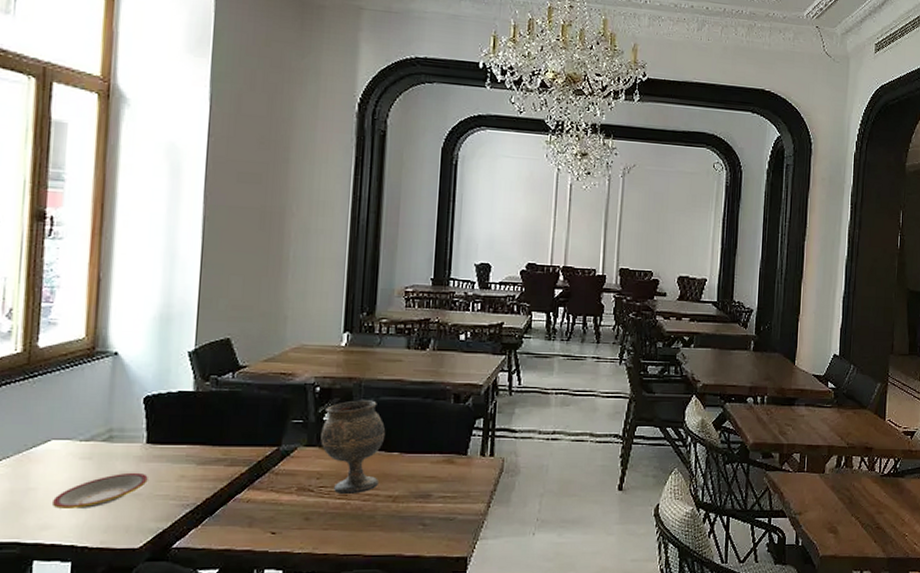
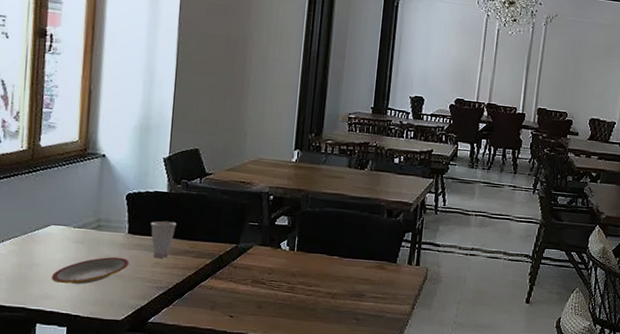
cup: none [173,426,205,469] -> present [150,221,177,258]
goblet: present [321,400,386,495] -> none [272,209,328,289]

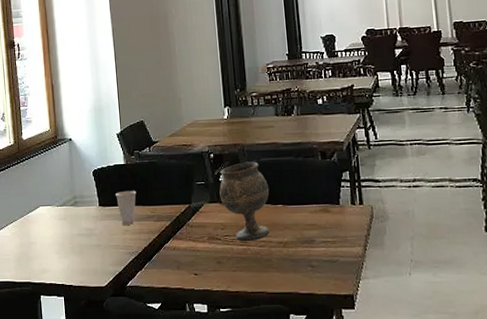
plate: present [51,256,129,284] -> none [46,228,104,257]
goblet: none [272,209,328,289] -> present [219,162,271,242]

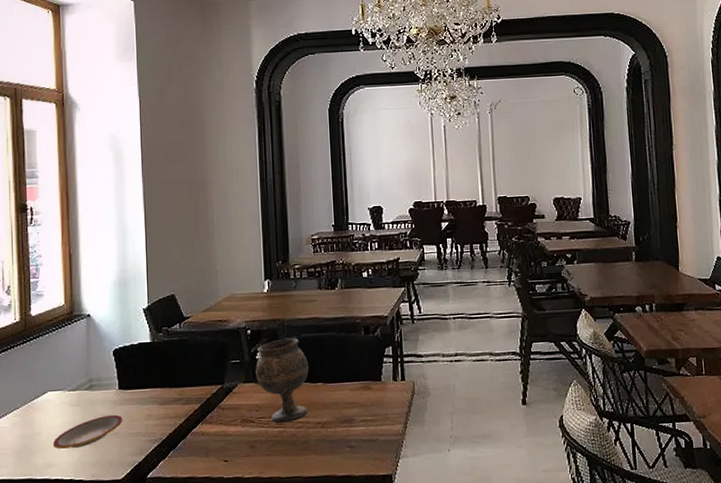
plate: none [46,228,104,257] -> present [52,414,123,449]
cup: present [115,191,137,225] -> none [138,372,163,410]

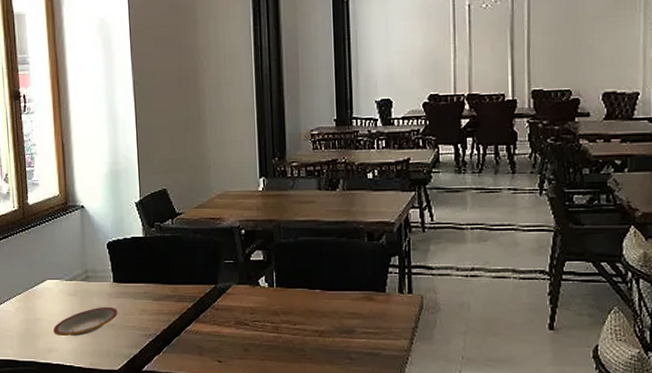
goblet: present [255,338,309,424] -> none [250,241,307,329]

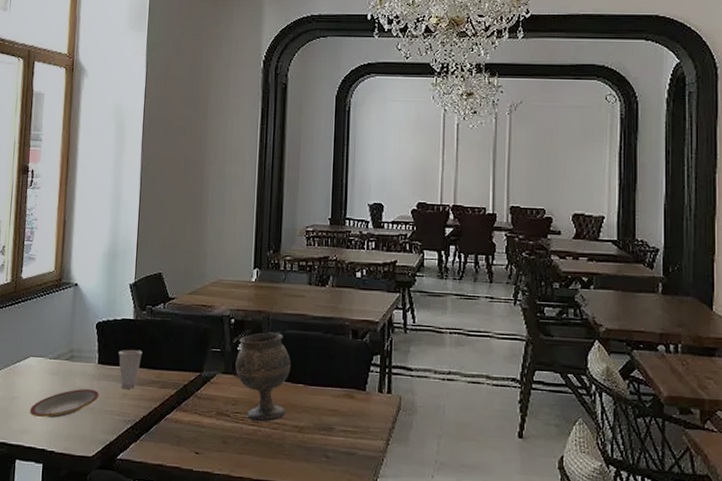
cup: none [131,267,156,304] -> present [118,350,143,389]
goblet: none [250,241,307,329] -> present [235,332,291,422]

